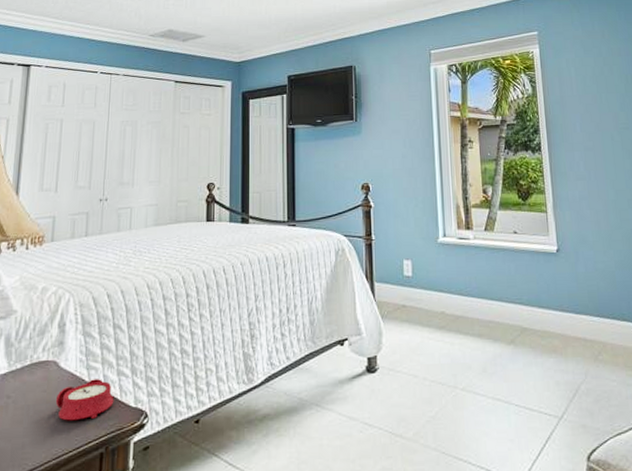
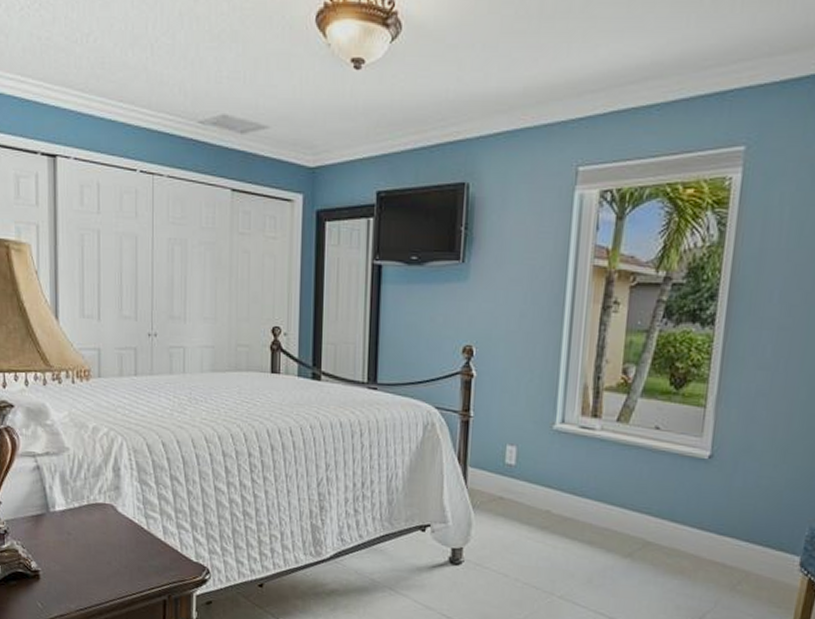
alarm clock: present [55,379,114,421] -> none [115,528,175,567]

